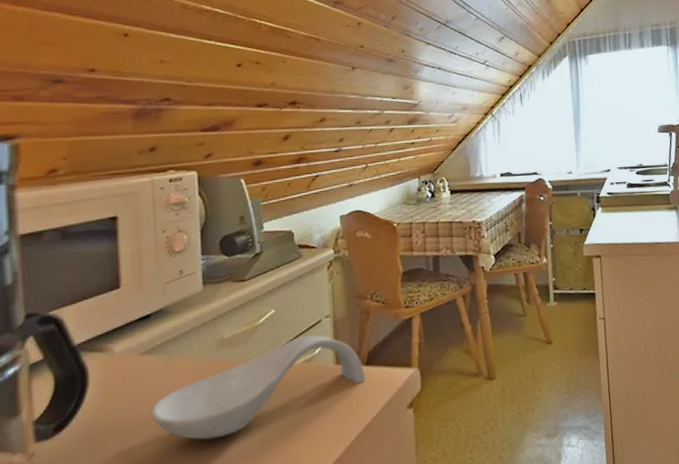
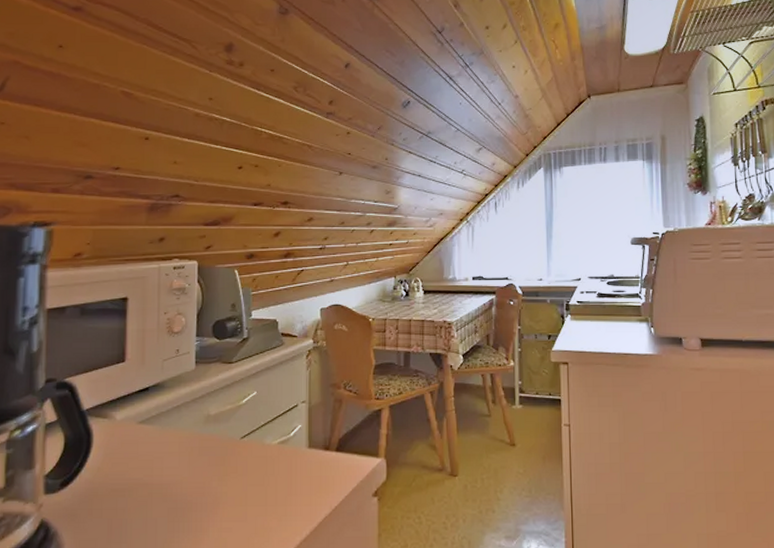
spoon rest: present [151,334,366,440] -> none [143,418,336,507]

